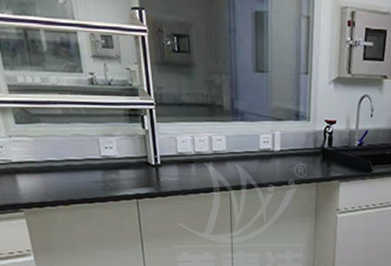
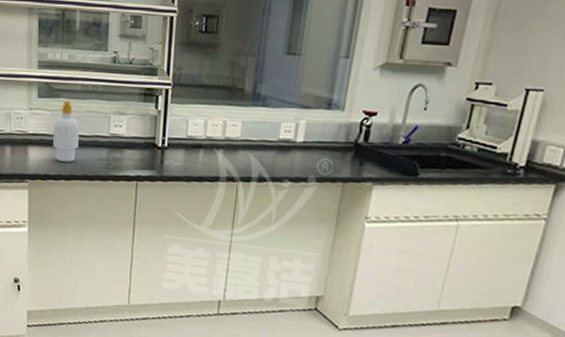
soap bottle: none [40,125,71,188] -> present [52,100,80,162]

